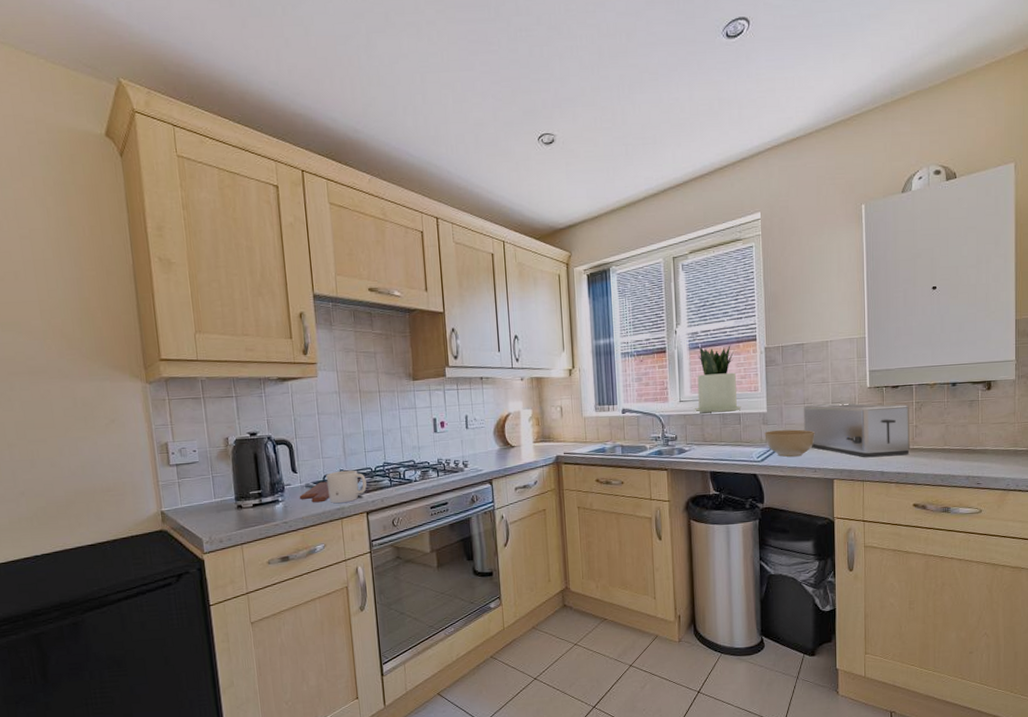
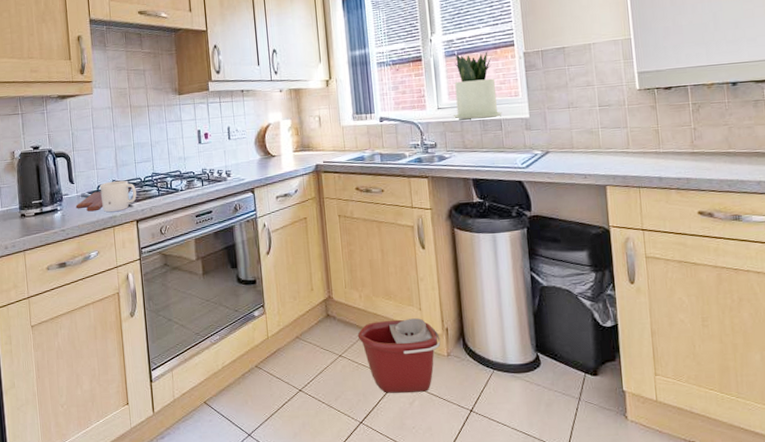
bucket: none [593,606,673,679] -> present [357,318,441,393]
bowl: present [764,429,815,457] -> none [528,134,583,163]
toaster: present [804,403,910,457] -> none [569,106,689,162]

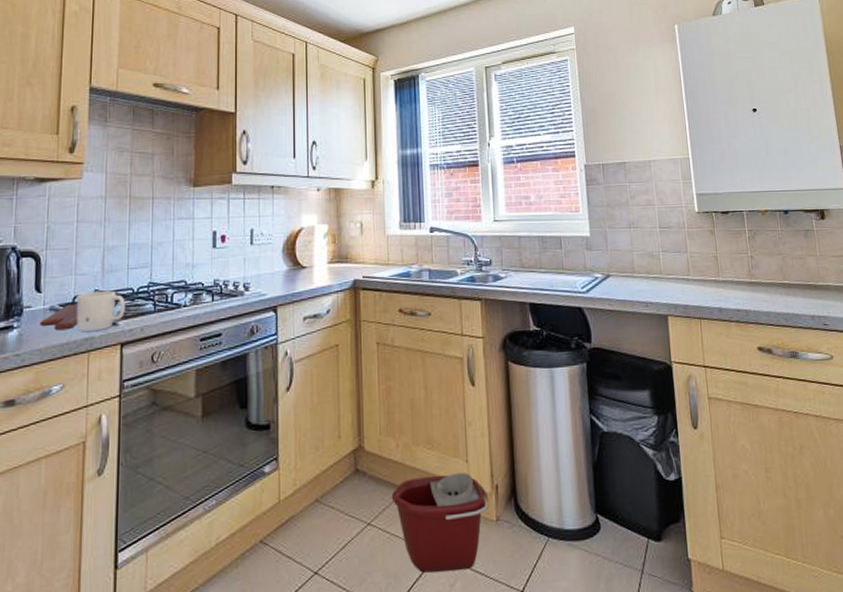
planter: present [454,50,502,120] -> none [511,160,562,235]

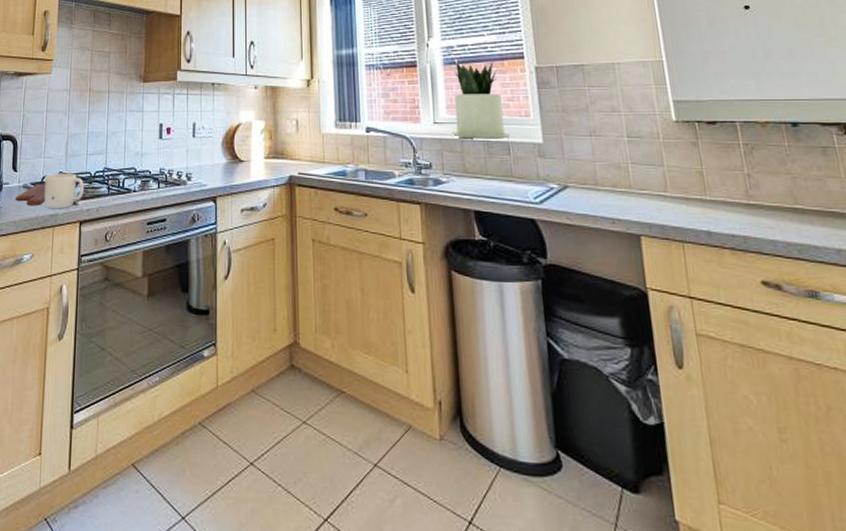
bucket: present [391,473,489,573] -> none [327,381,432,487]
planter: none [511,160,562,235] -> present [453,61,510,139]

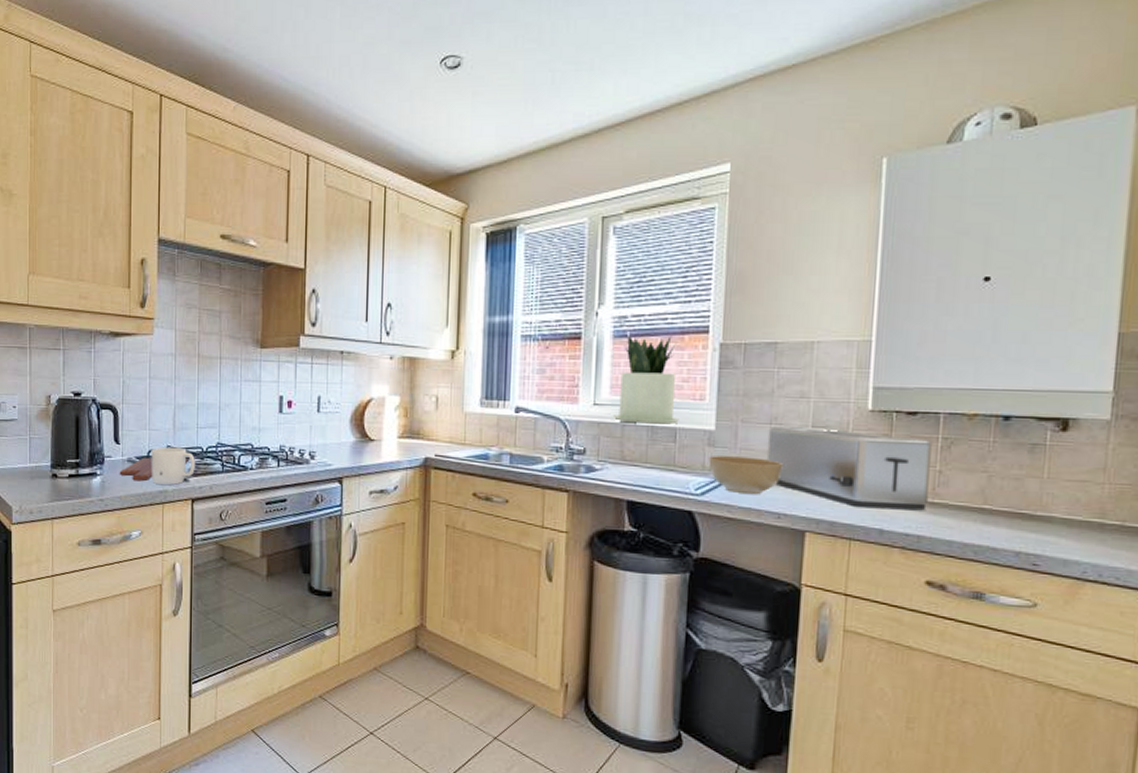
bowl: none [541,166,609,202] -> present [708,456,783,495]
toaster: none [591,138,744,212] -> present [768,426,931,511]

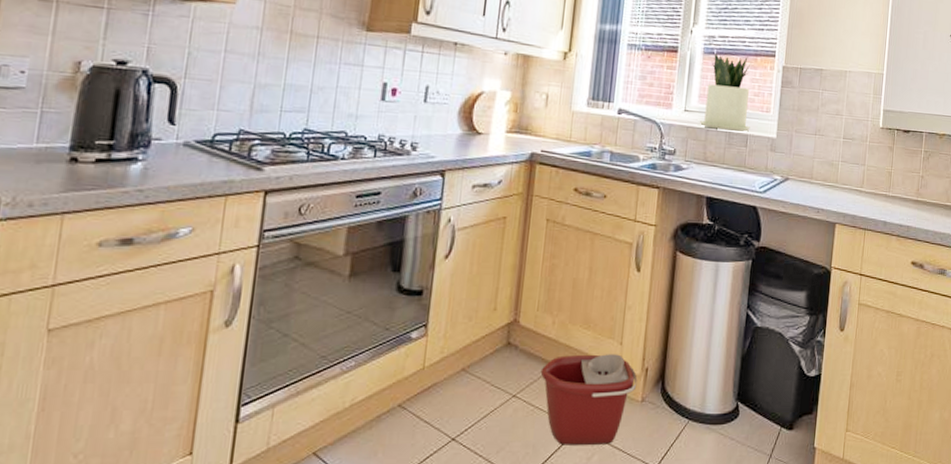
cutting board: present [119,457,190,482] -> none [169,141,267,170]
mug: present [151,447,195,486] -> none [214,130,274,175]
bucket: none [451,663,557,758] -> present [540,354,638,445]
bowl: present [708,456,783,495] -> none [770,159,823,193]
toaster: present [768,426,931,511] -> none [812,137,918,207]

